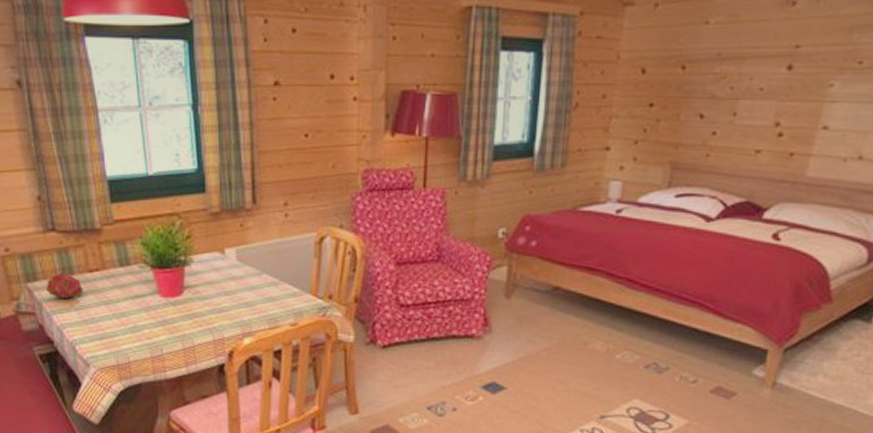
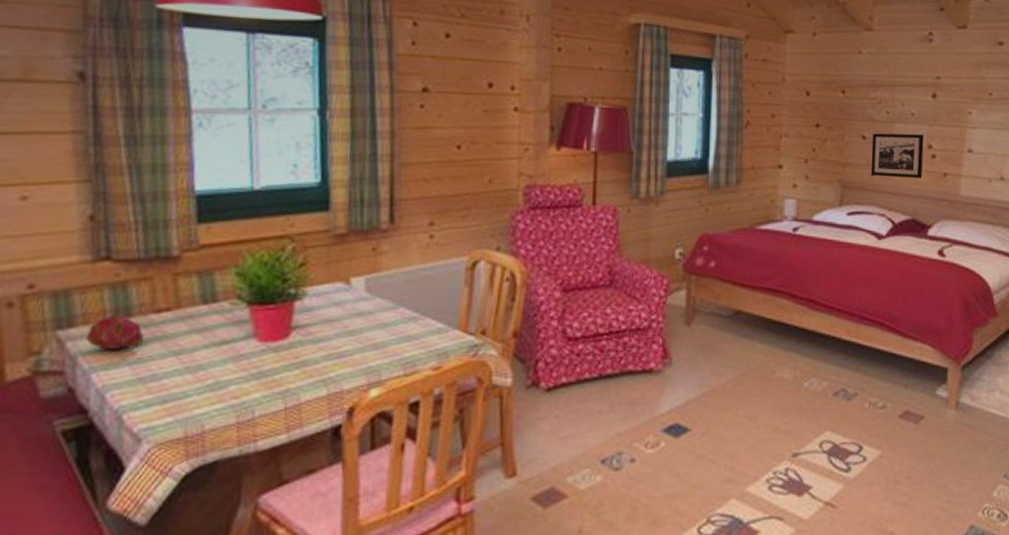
picture frame: none [706,110,772,158] -> present [871,133,924,178]

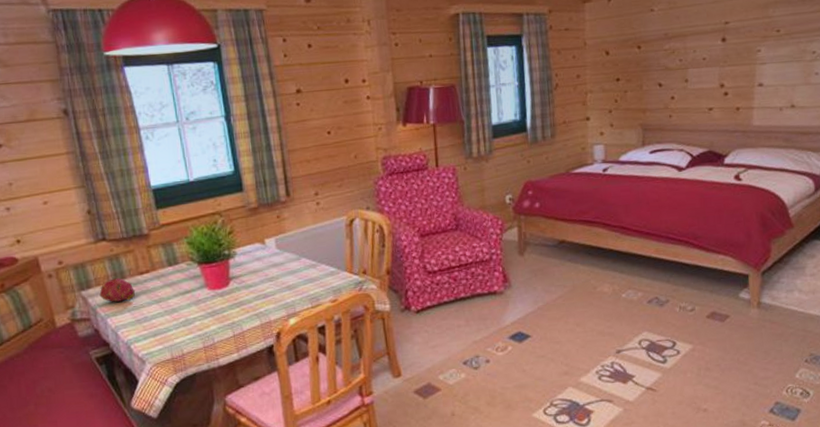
picture frame: present [871,133,924,178] -> none [667,75,717,118]

